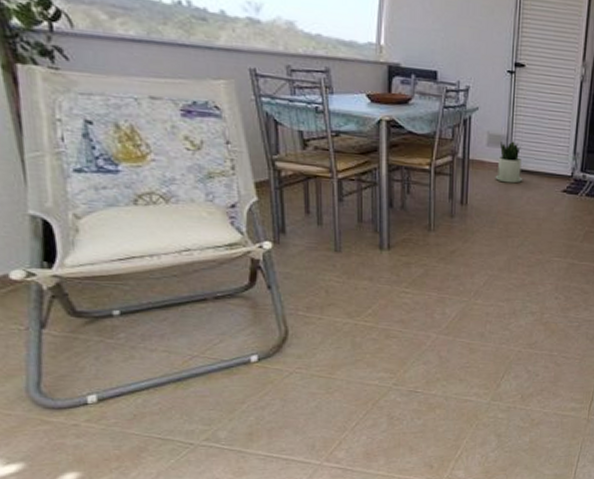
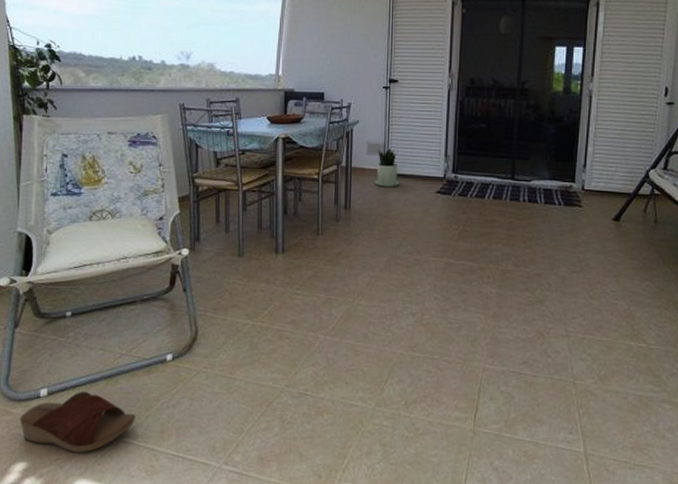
sandal: none [63,396,217,459] -> present [20,391,136,453]

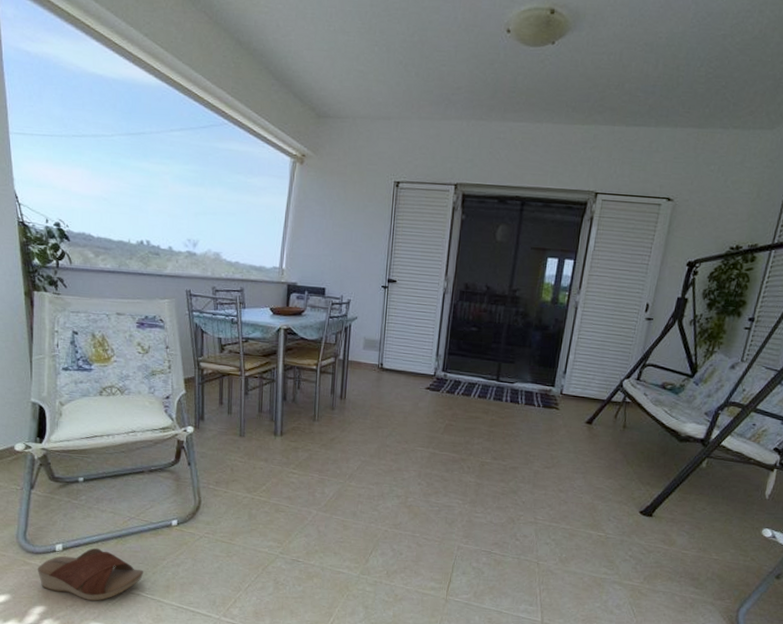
planter: present [374,148,400,187] -> none [369,345,393,382]

